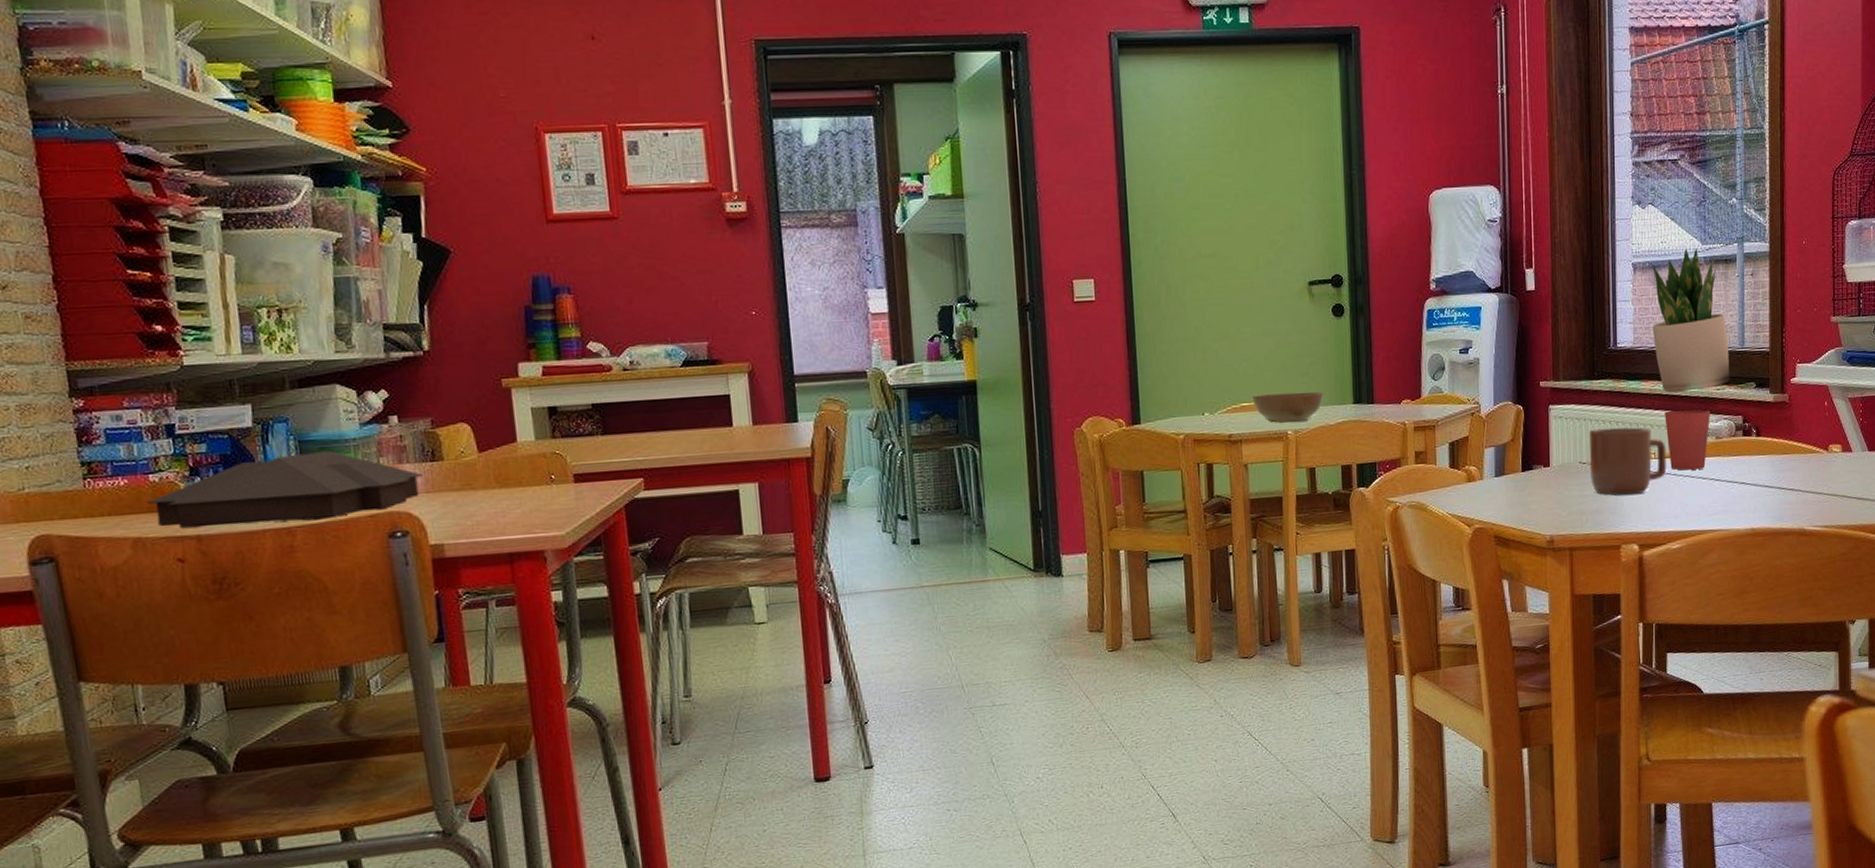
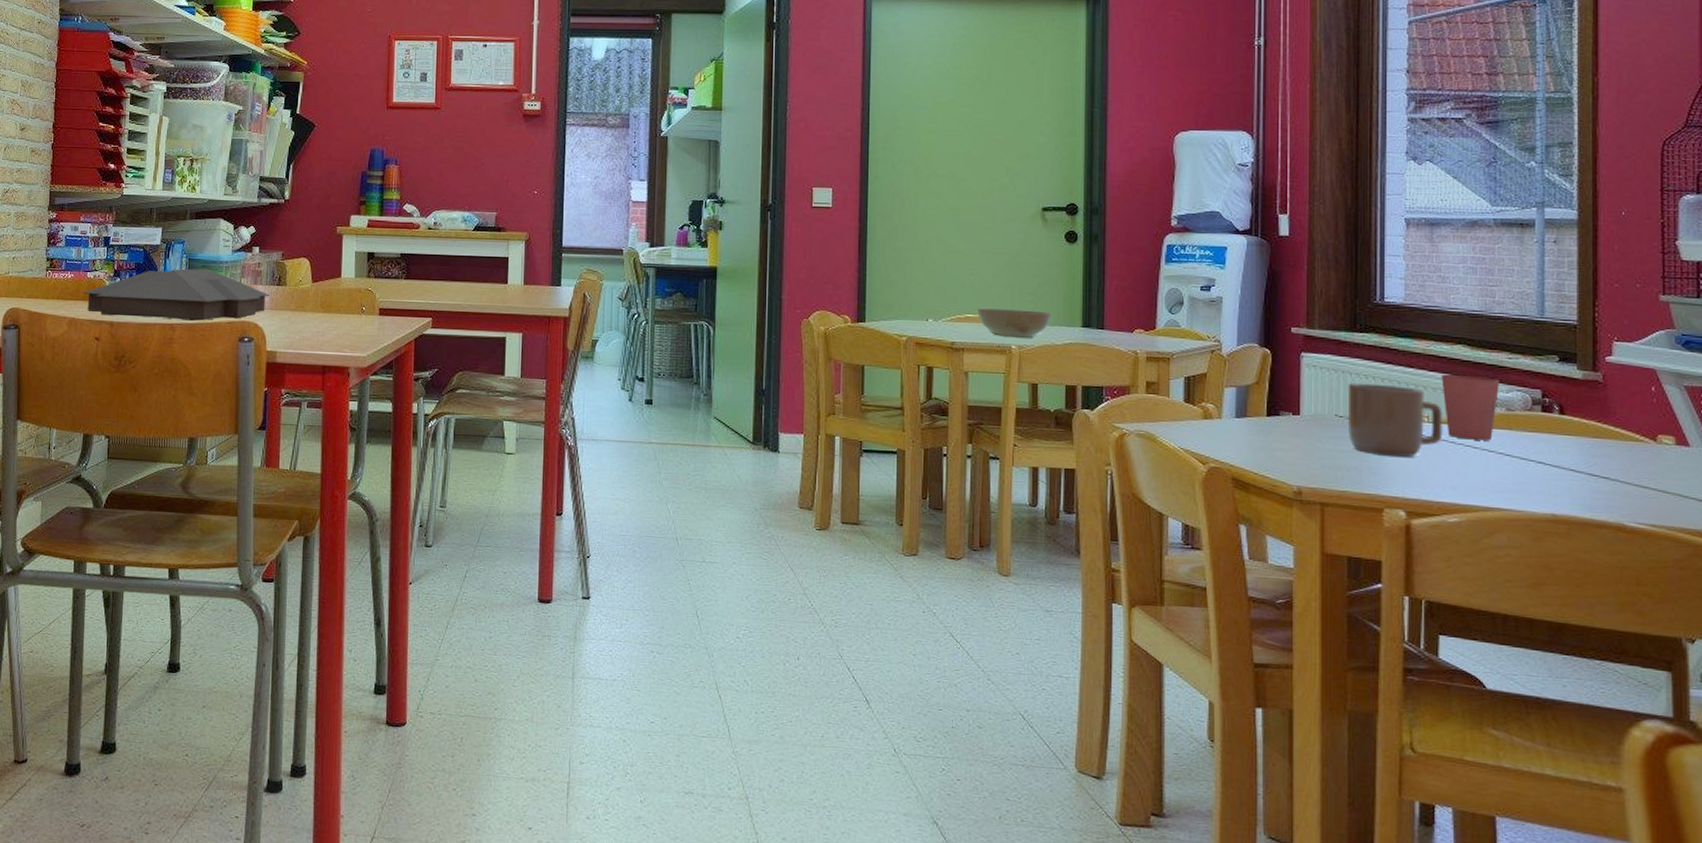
planter: present [1652,248,1729,393] -> none [1427,209,1524,356]

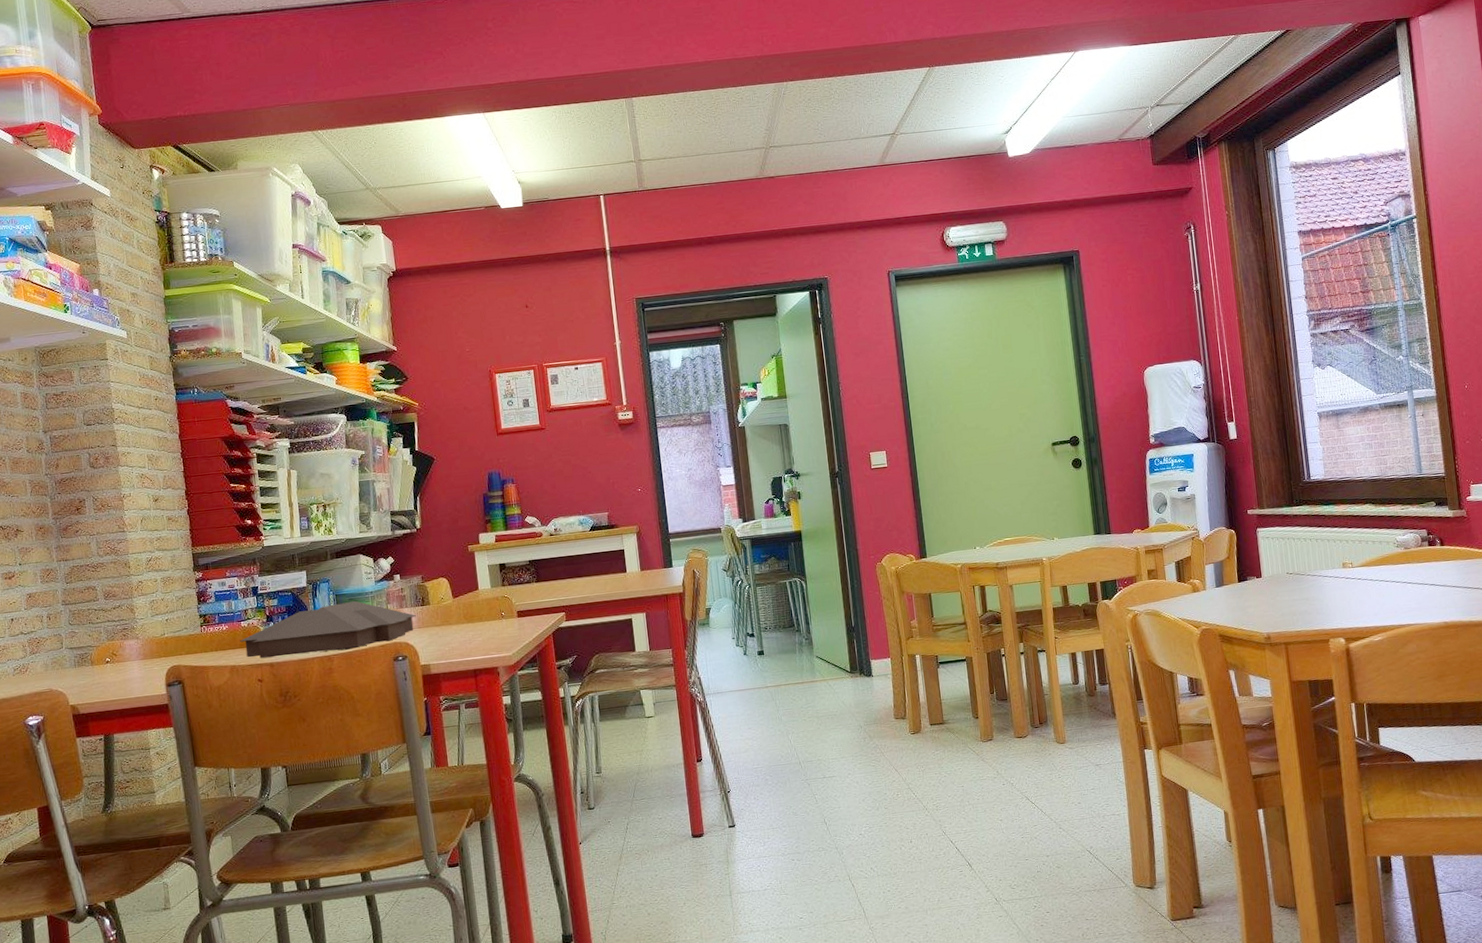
bowl: present [977,308,1052,338] -> none [1013,527,1070,553]
mug: present [1347,382,1443,457] -> none [1292,542,1364,599]
cup: present [1441,374,1499,441] -> none [1357,526,1398,576]

